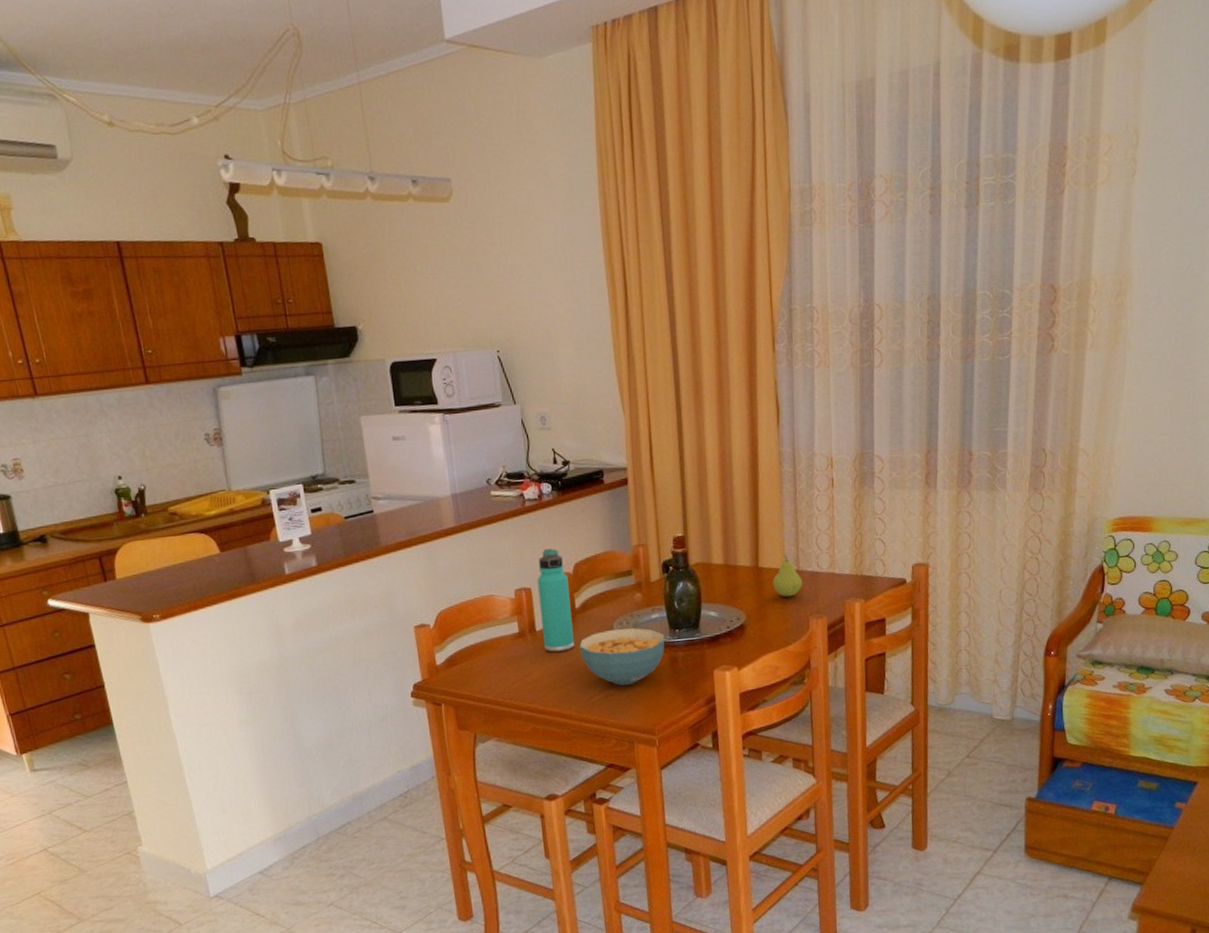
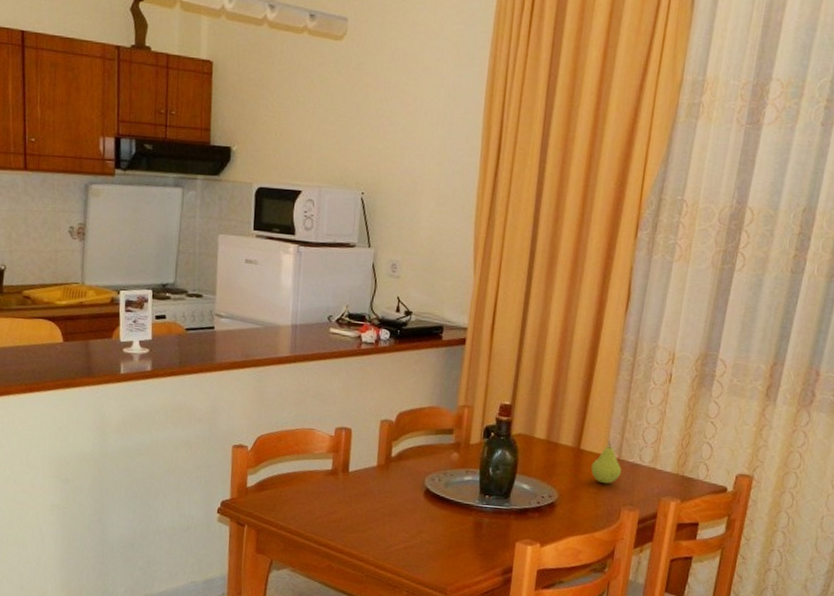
thermos bottle: present [537,549,574,652] -> none [354,394,390,496]
cereal bowl: present [579,628,665,686] -> none [387,483,474,541]

